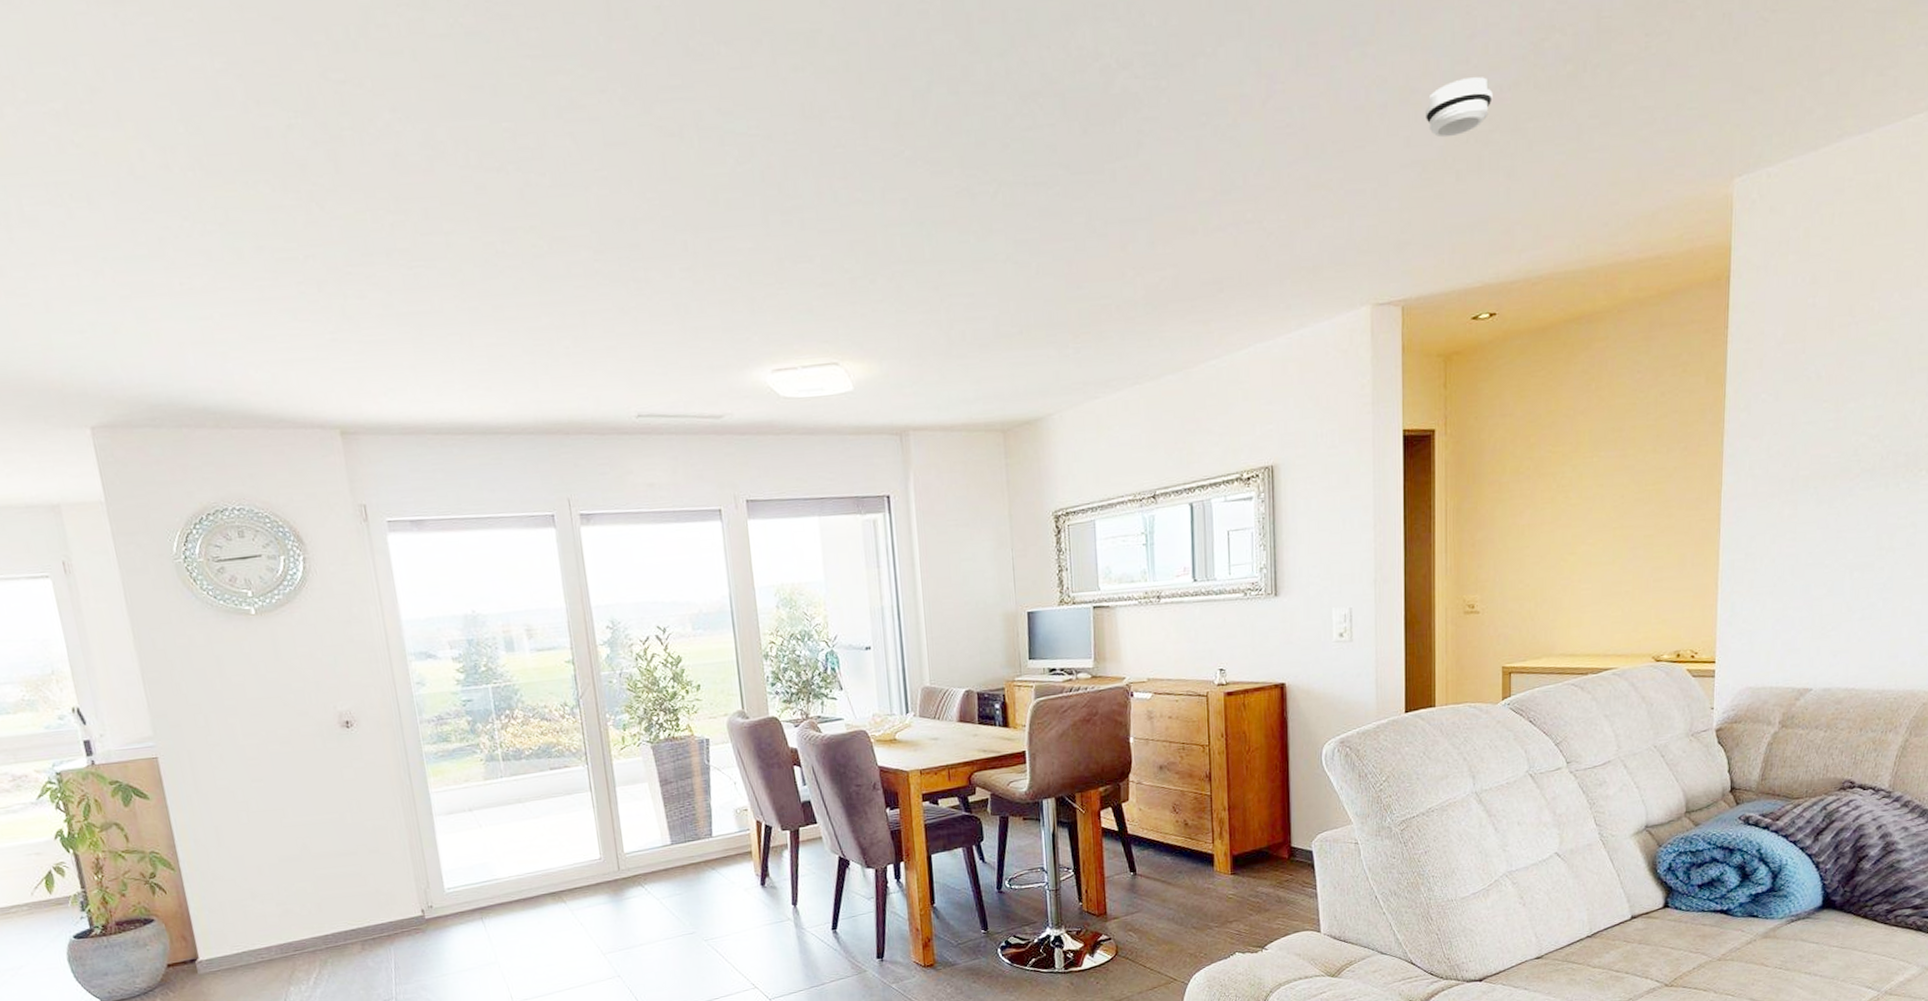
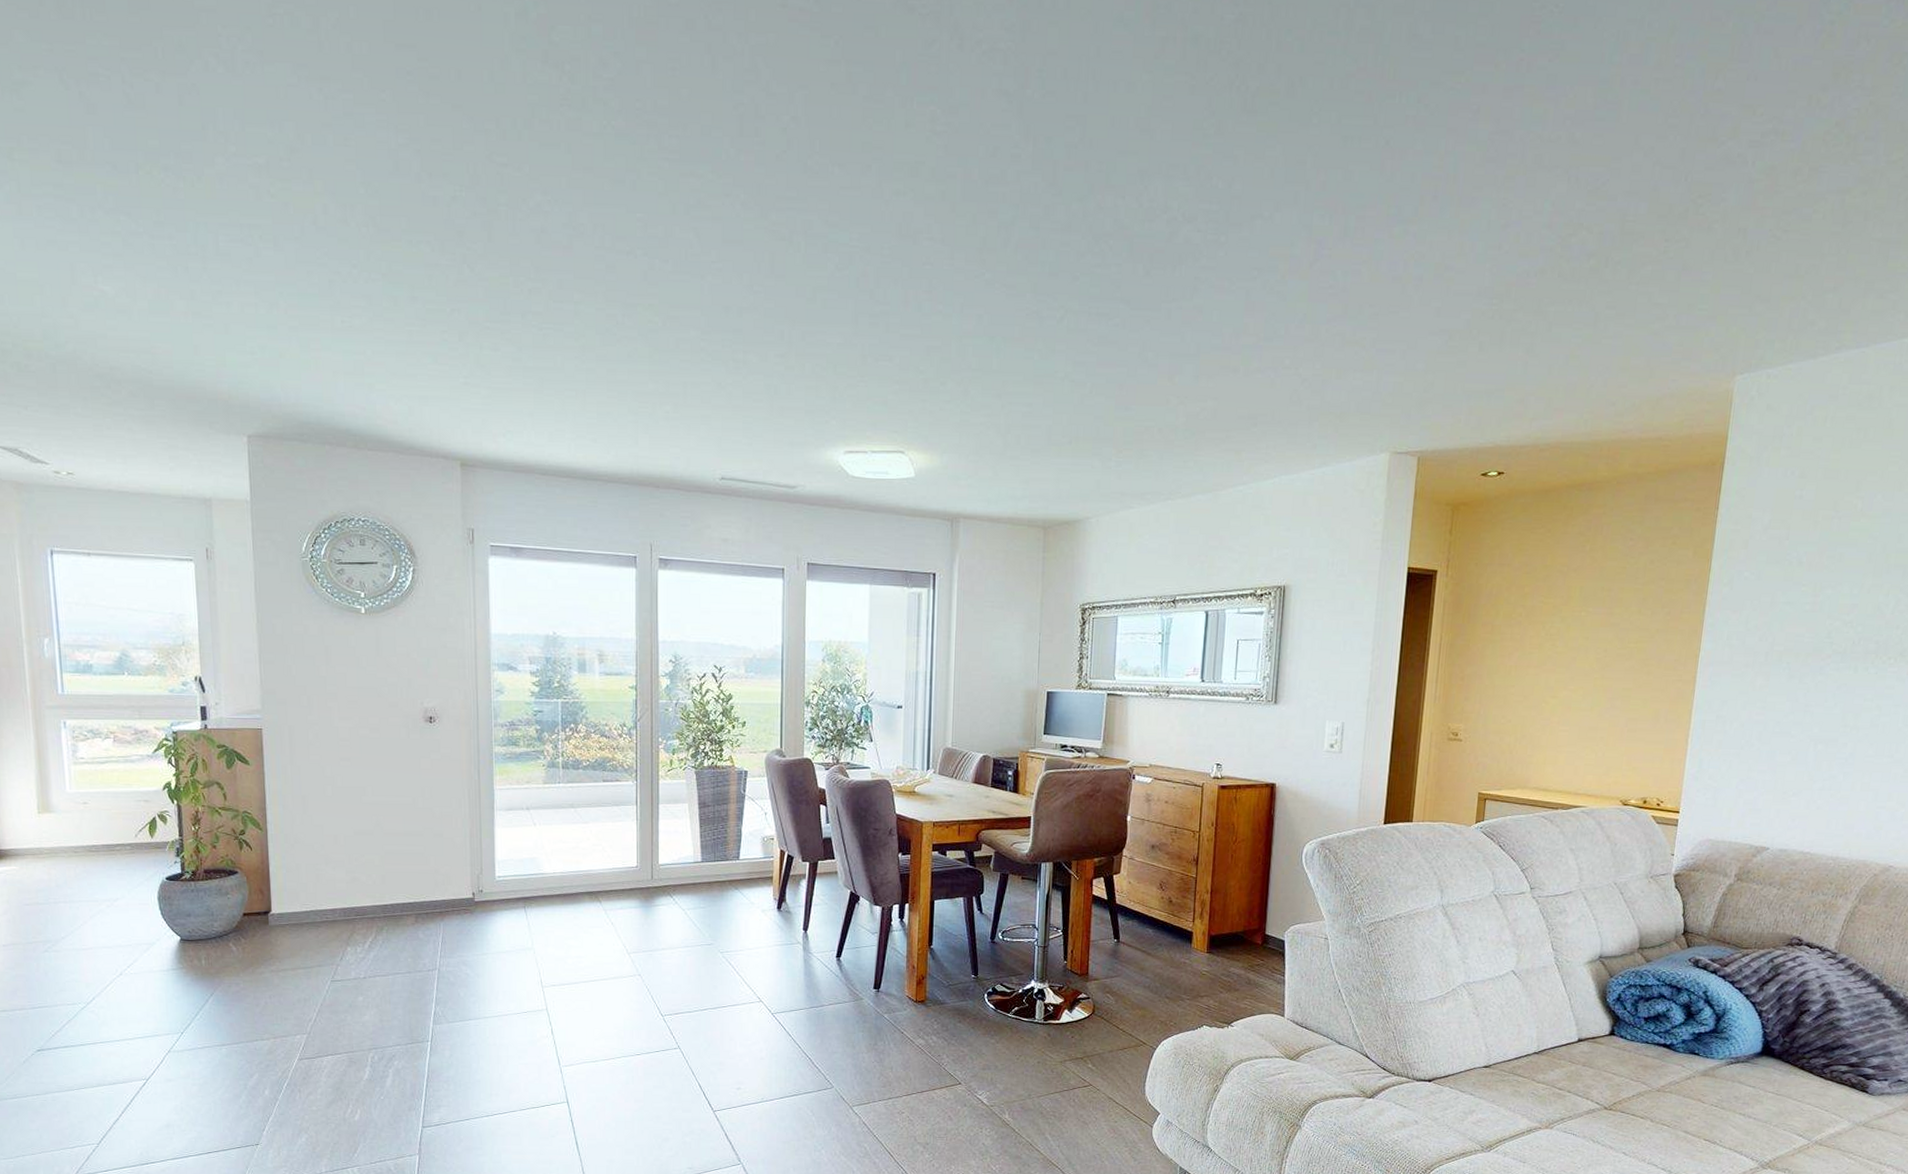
smoke detector: present [1426,77,1493,138] -> none [1456,262,1520,312]

